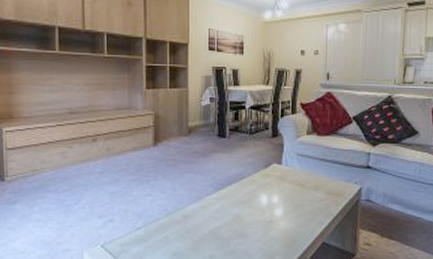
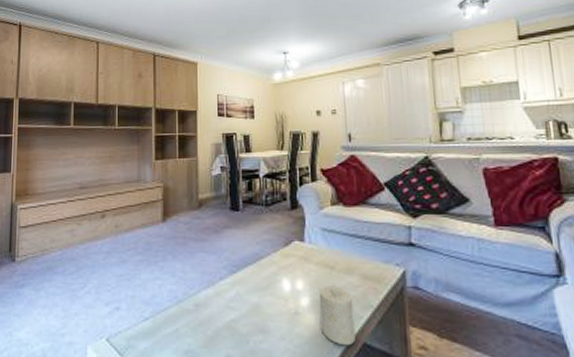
candle: none [291,198,318,245] -> present [320,284,355,346]

